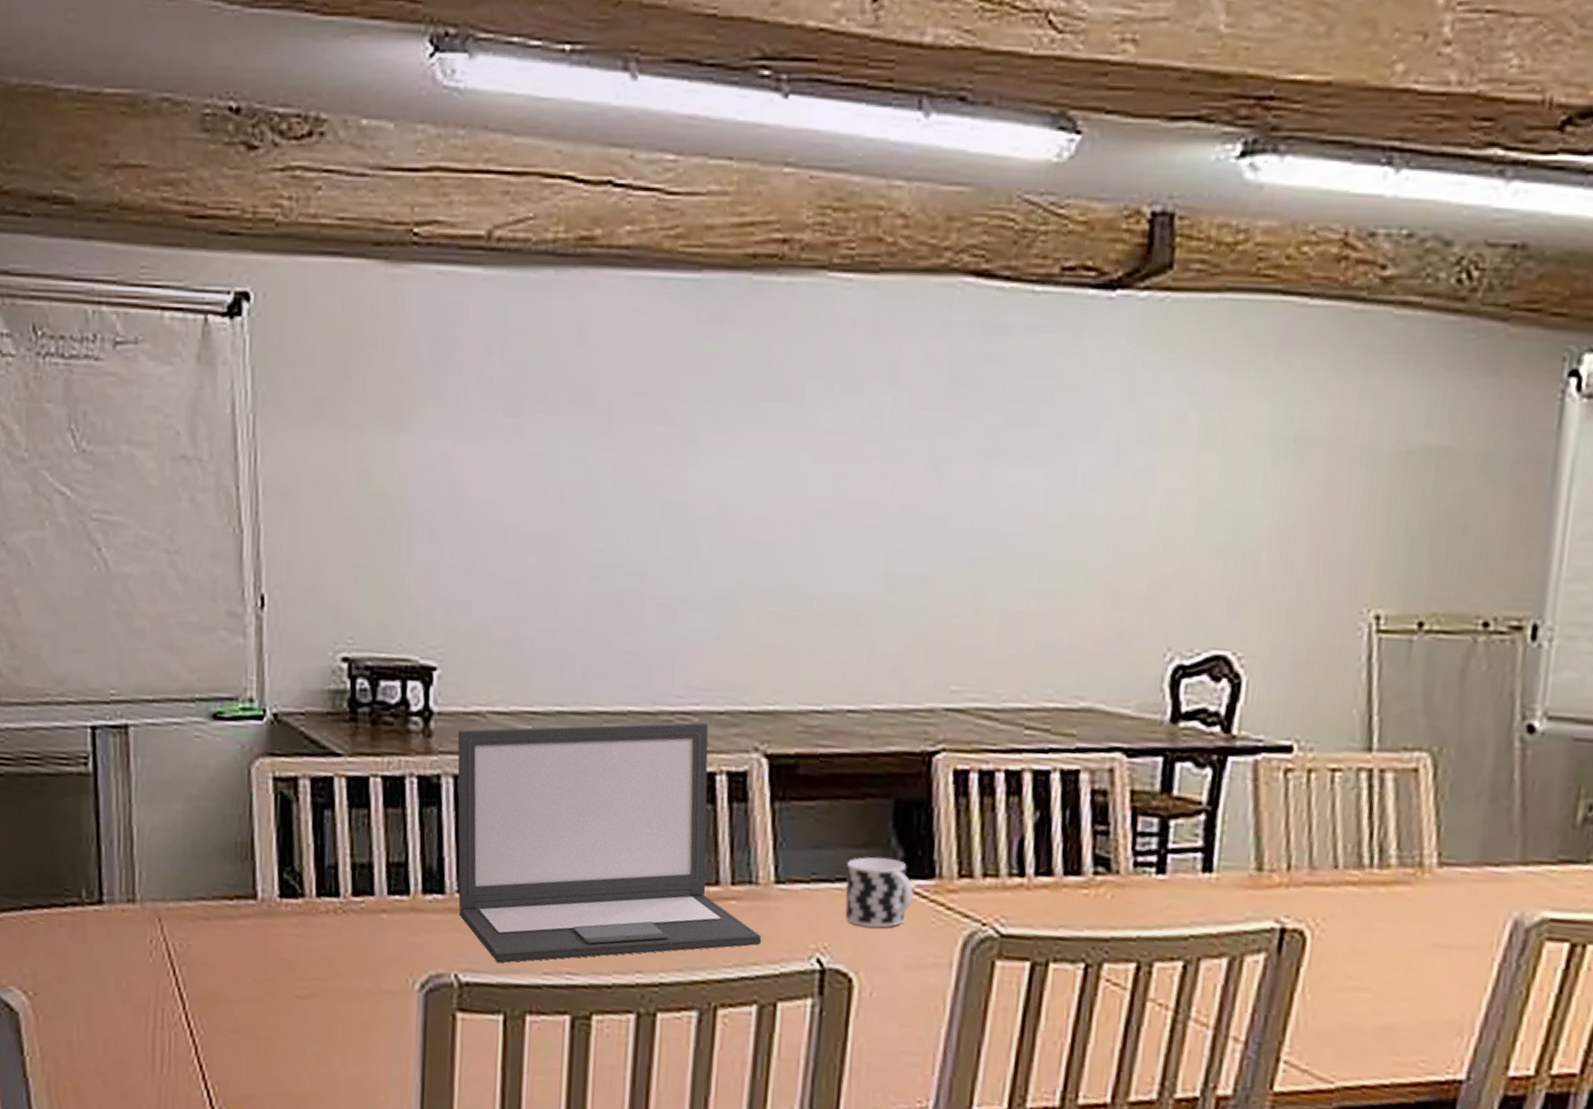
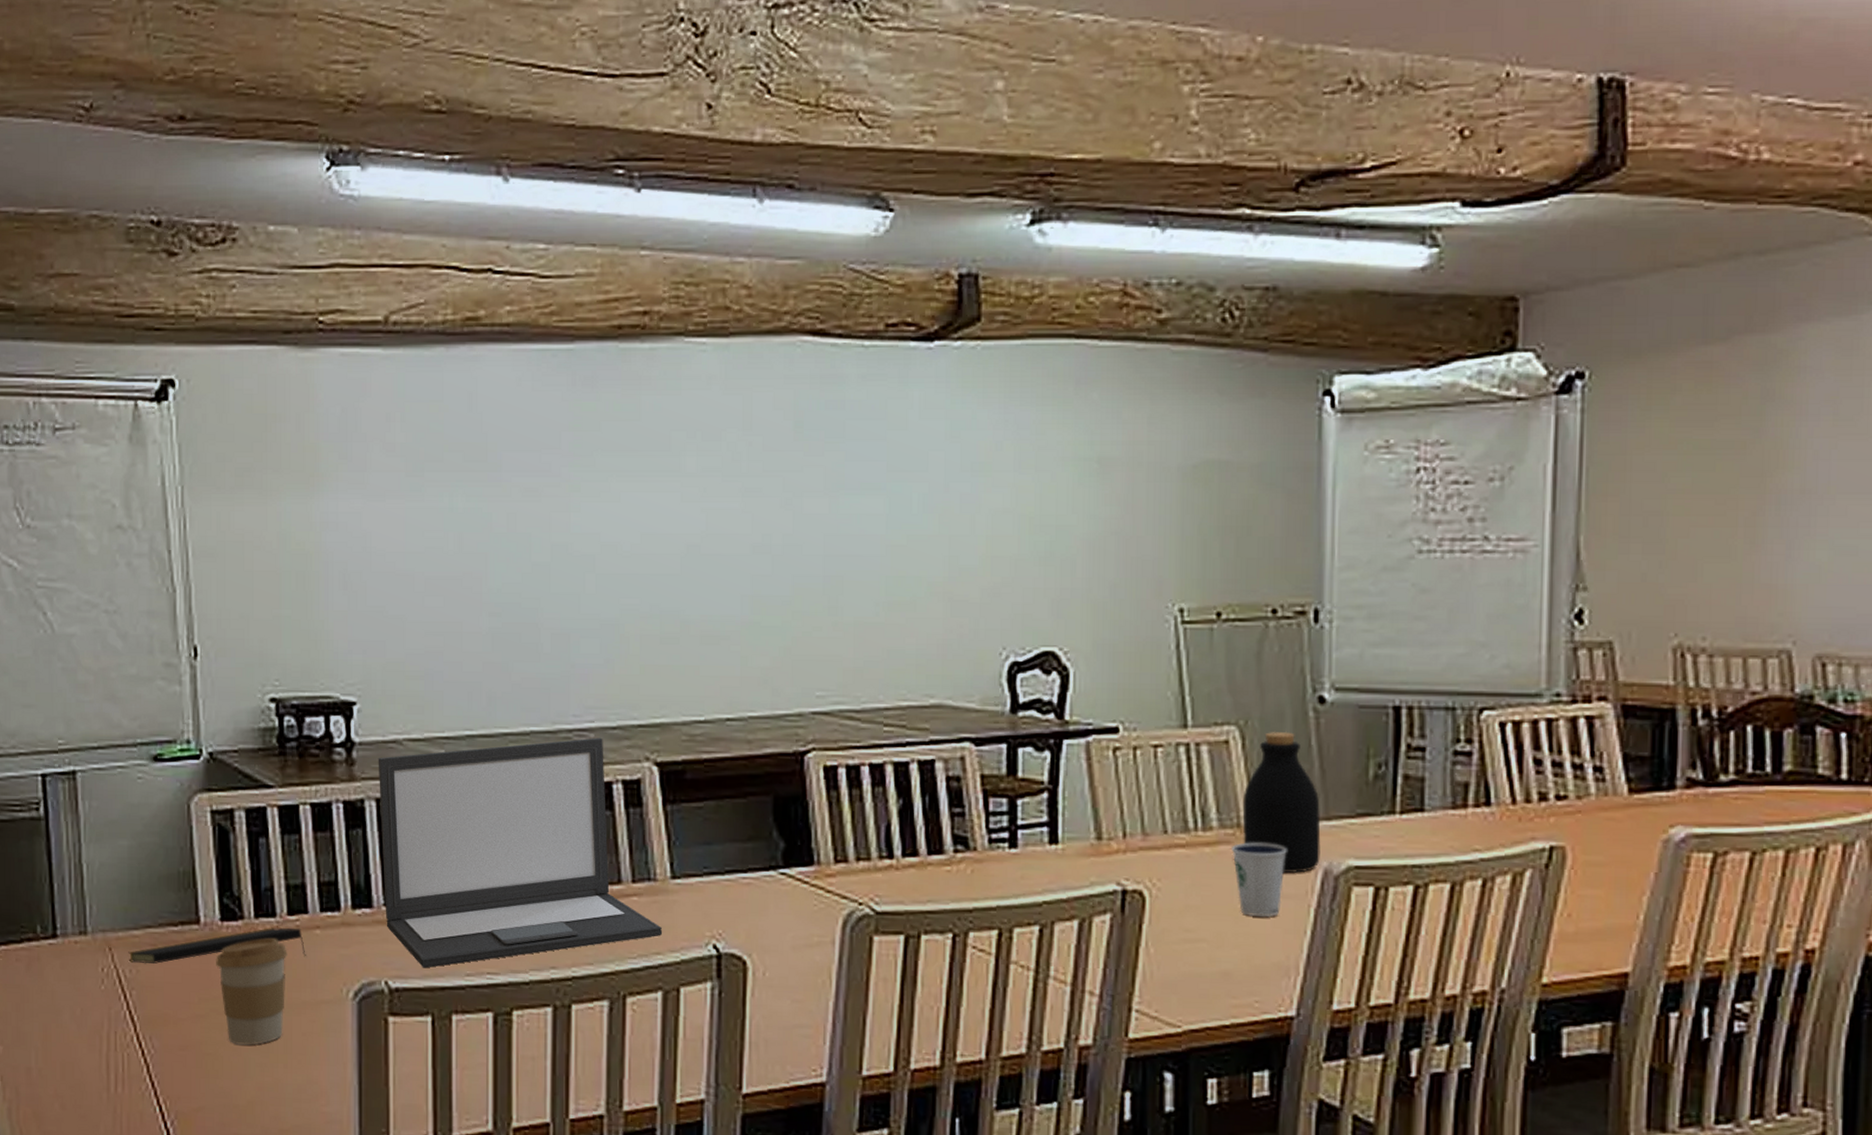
notepad: none [179,908,370,942] -> present [128,928,306,964]
coffee cup: none [272,919,350,1033] -> present [215,938,287,1045]
cup: present [845,857,914,928] -> none [734,849,796,914]
dixie cup: none [1410,884,1474,970] -> present [1232,842,1287,918]
bottle: none [1424,762,1517,923] -> present [1242,731,1321,873]

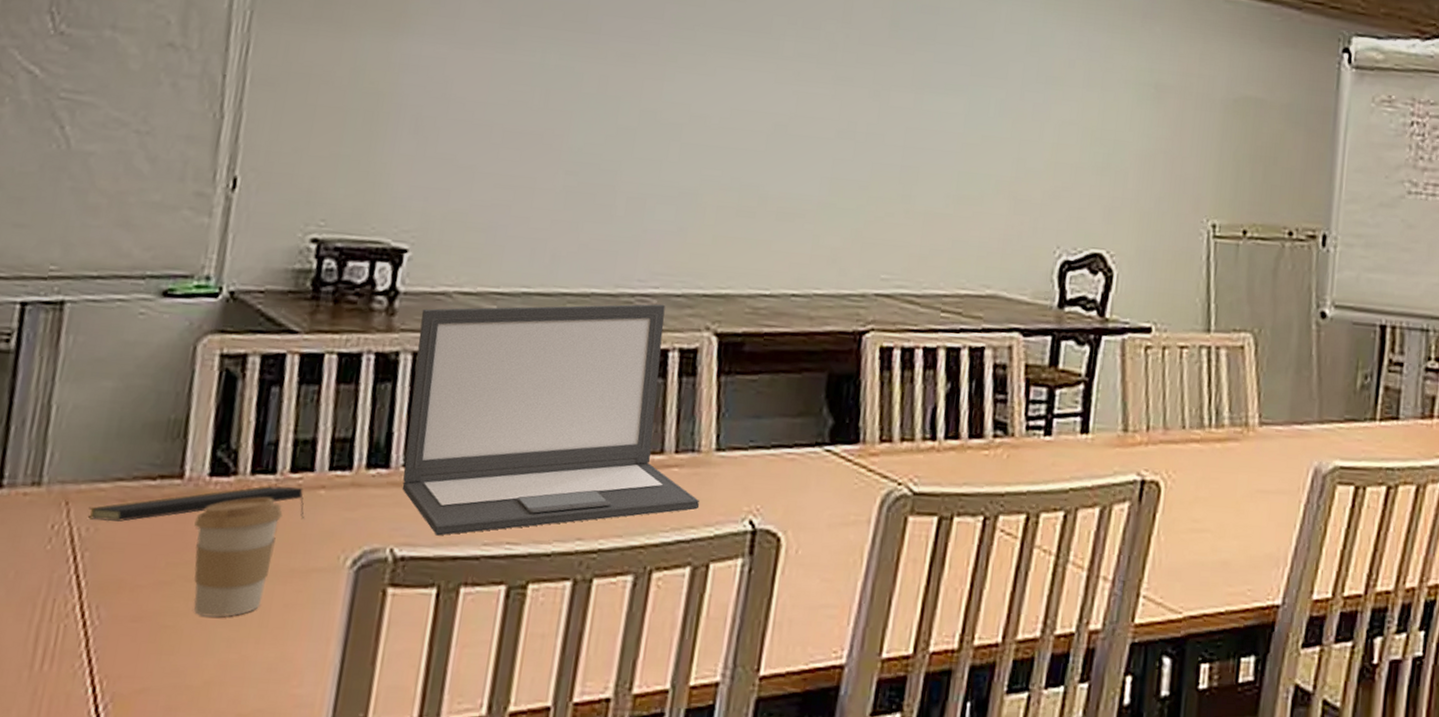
dixie cup: present [1232,842,1287,918] -> none [1239,440,1285,511]
bottle: present [1242,731,1321,873] -> none [1249,341,1315,471]

